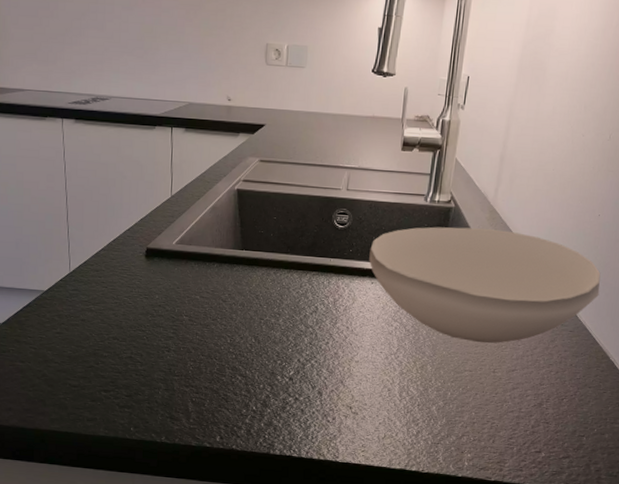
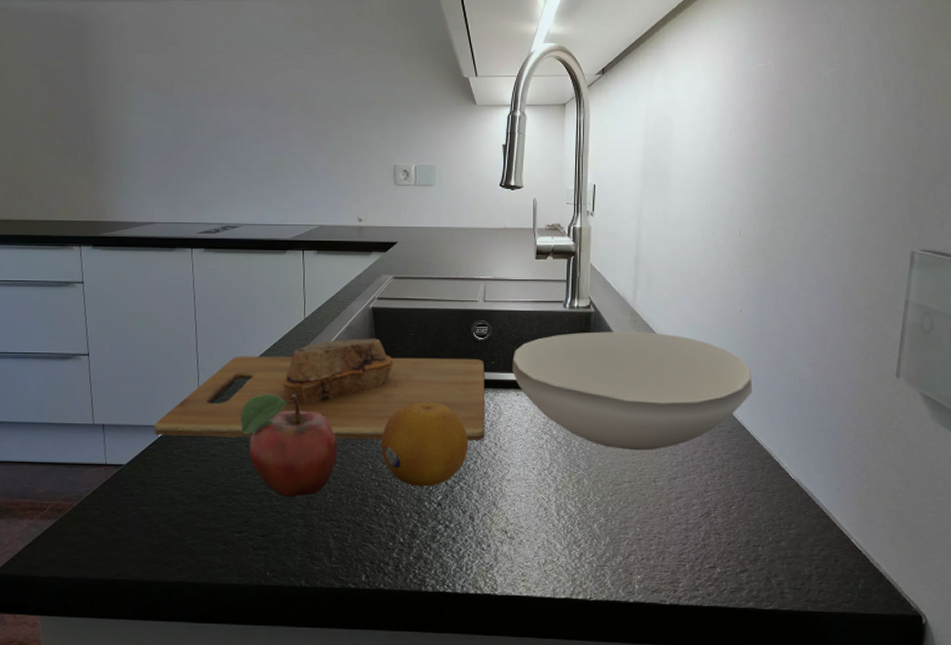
cutting board: none [28,218,343,324] -> present [154,338,486,442]
fruit: none [107,266,199,364] -> present [239,394,338,498]
fruit: none [239,283,322,363] -> present [381,402,469,487]

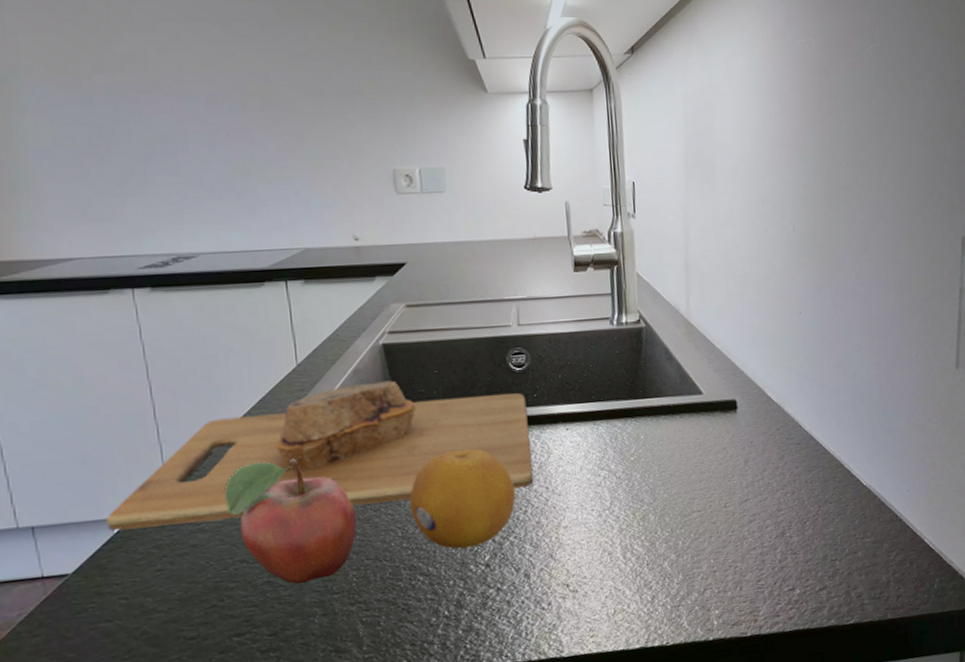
bowl: present [512,331,753,451] -> none [557,344,819,477]

